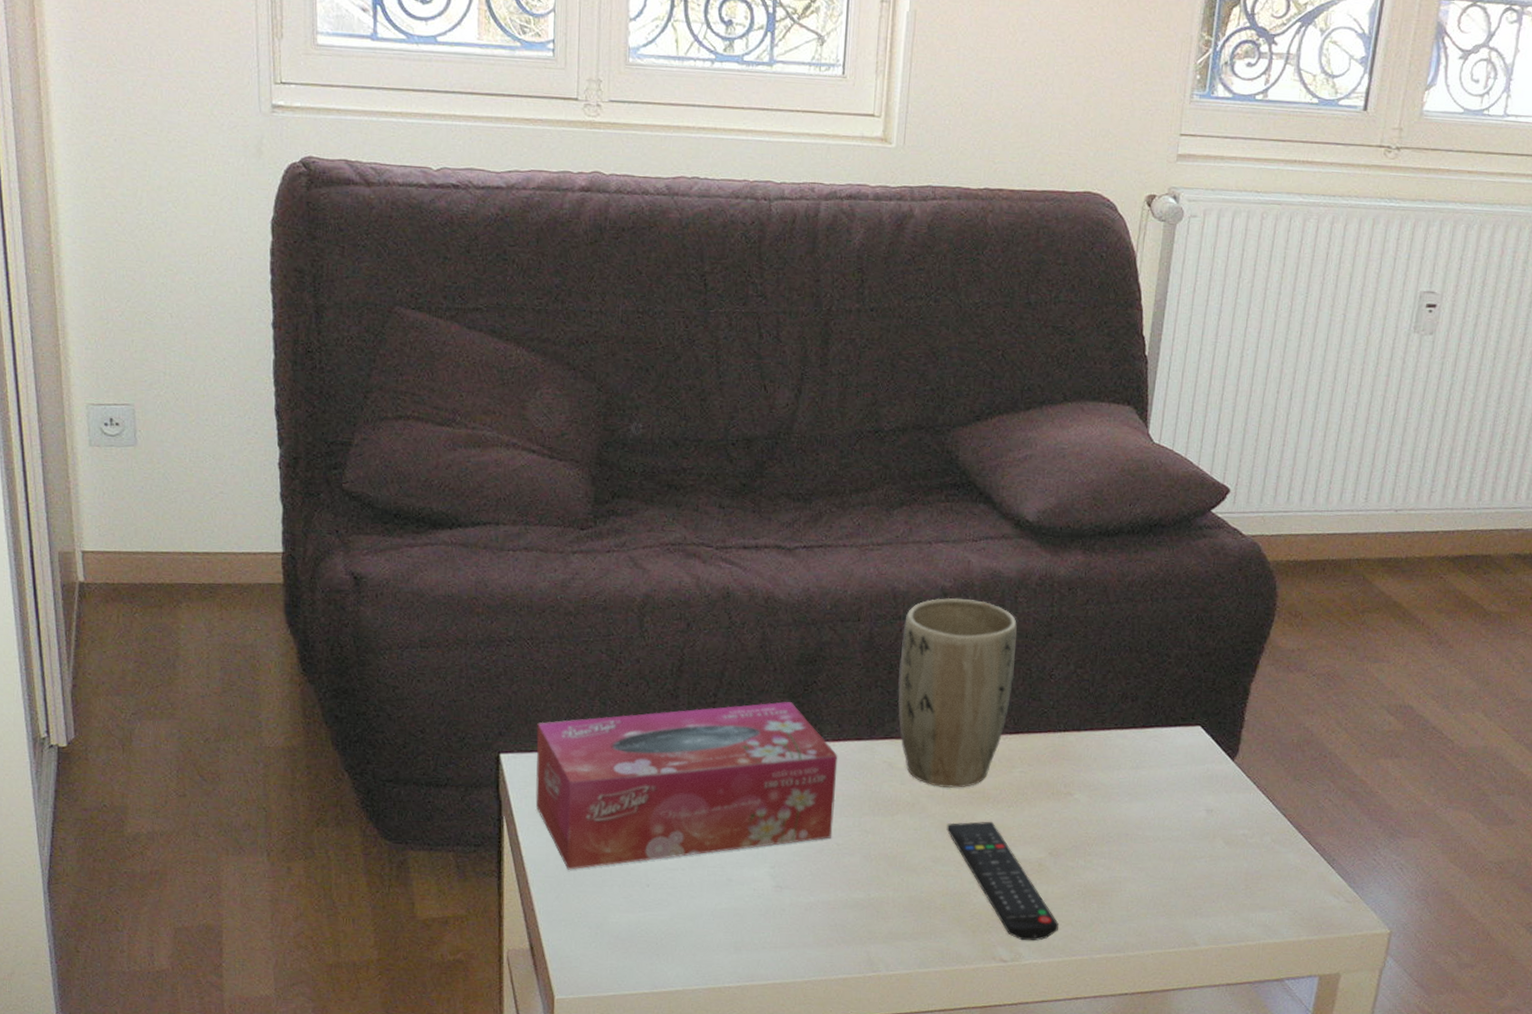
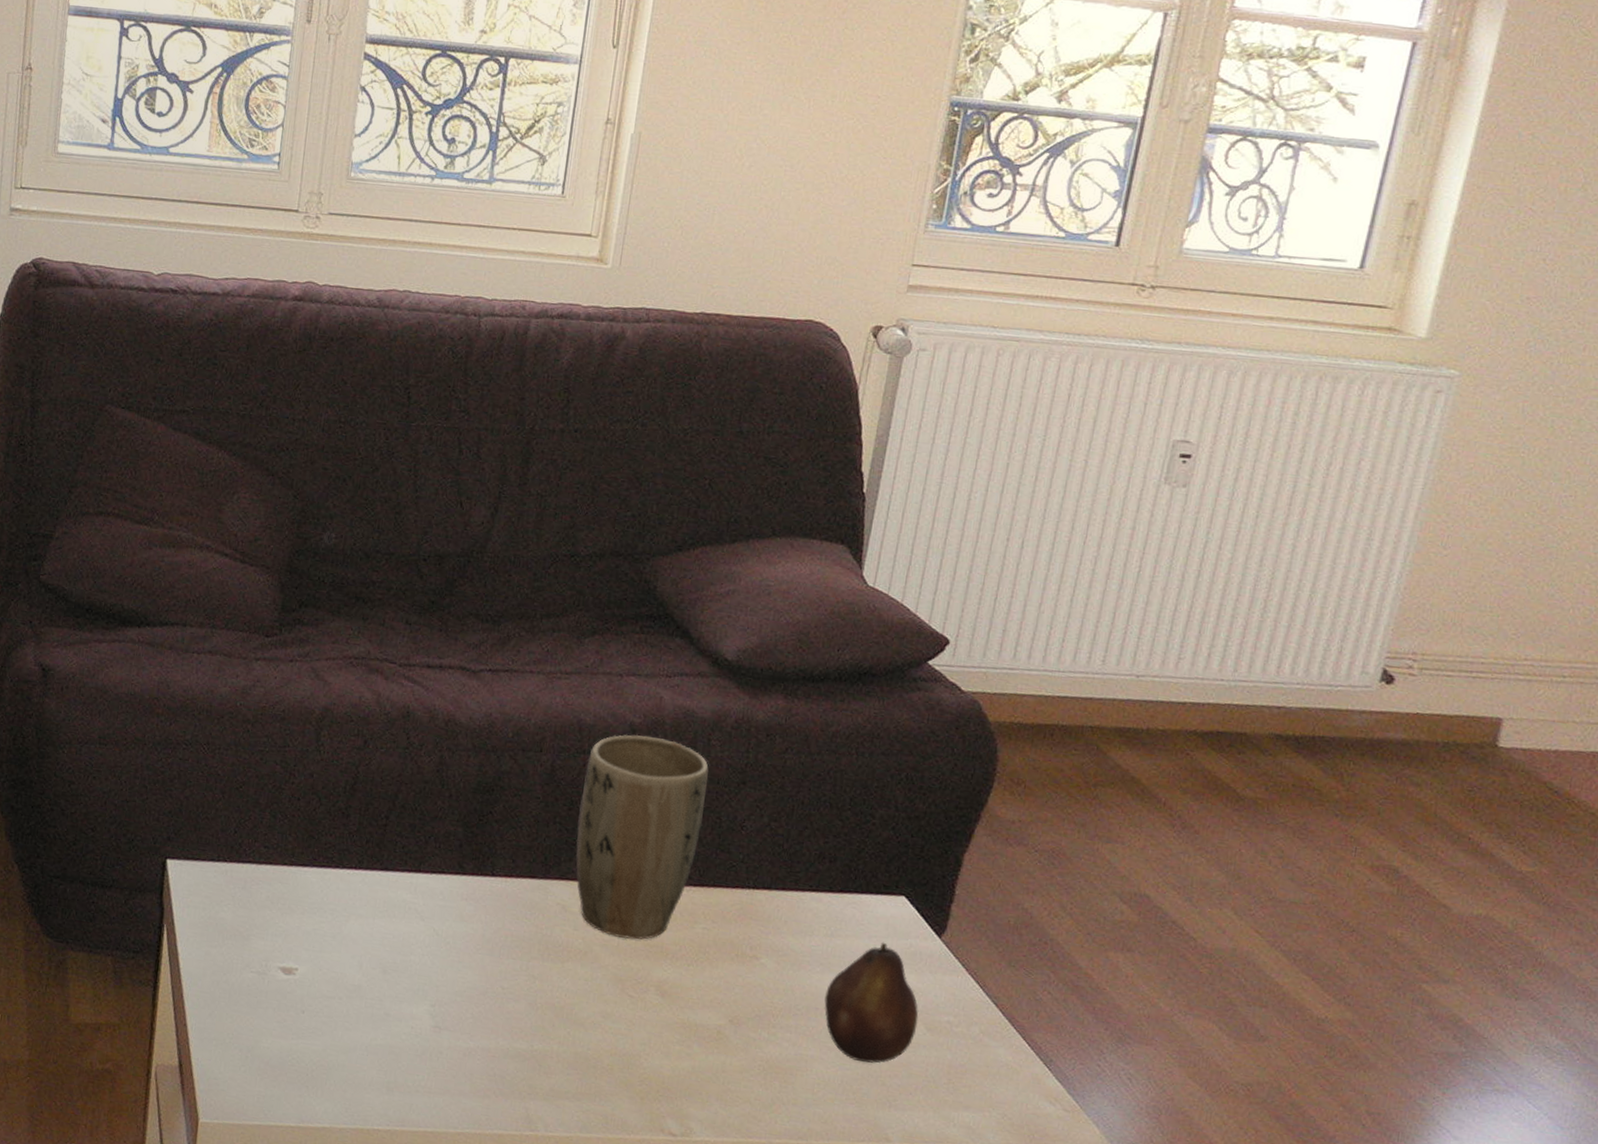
tissue box: present [535,701,838,870] -> none [197,830,510,987]
remote control: present [946,821,1059,941] -> none [619,976,736,1117]
fruit: none [1133,769,1218,879] -> present [824,942,919,1063]

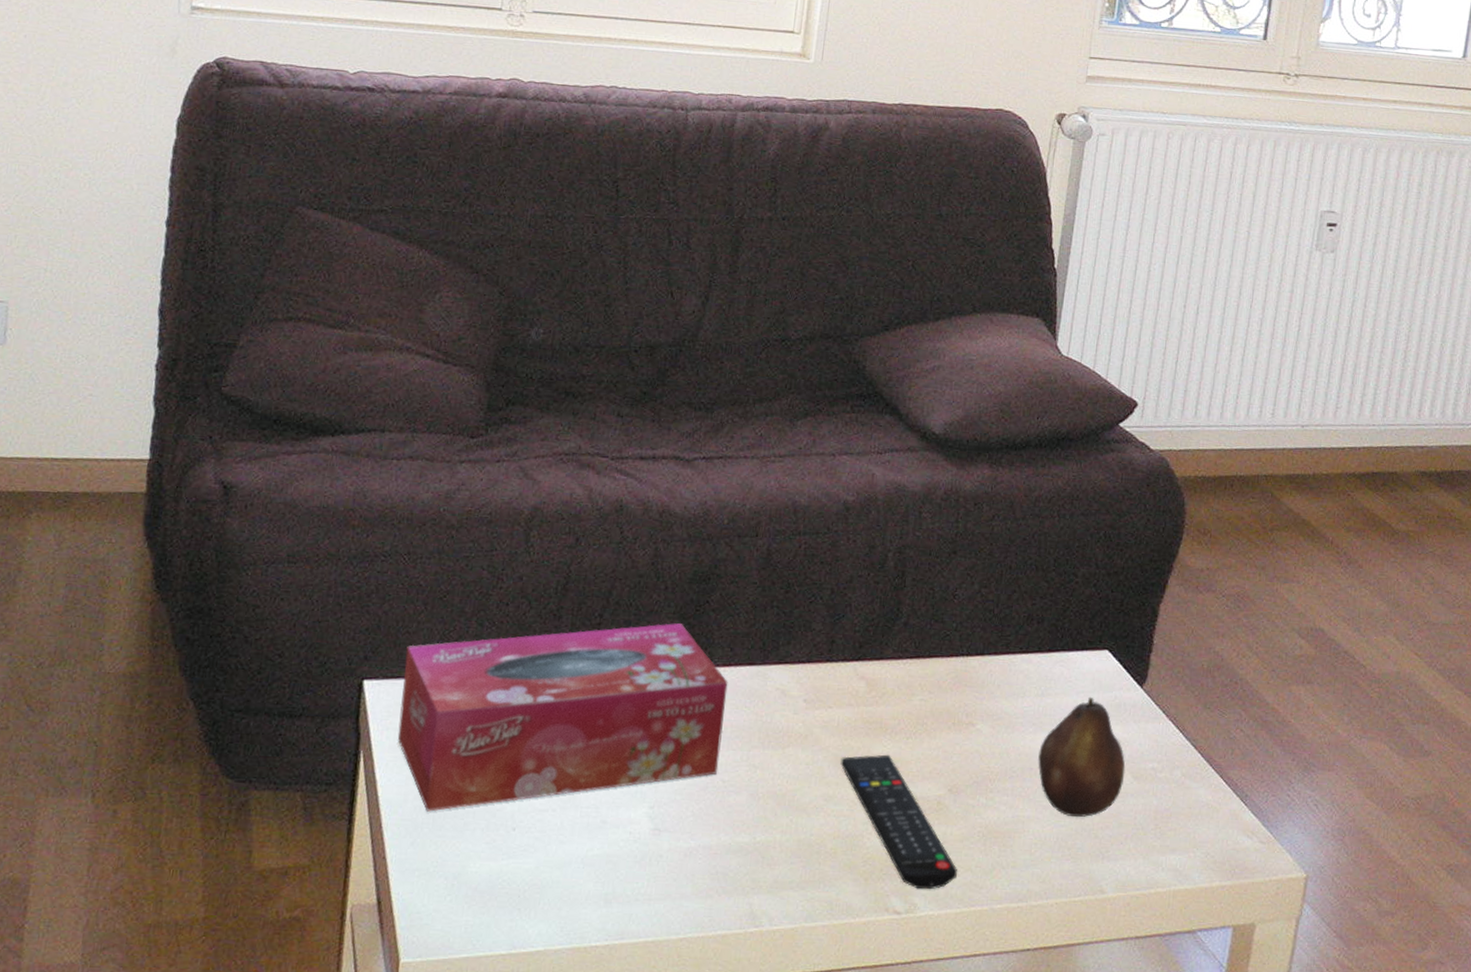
tissue box: none [197,830,510,987] -> present [397,622,728,812]
plant pot: present [575,735,709,940] -> none [793,512,921,718]
remote control: none [619,976,736,1117] -> present [840,754,957,890]

